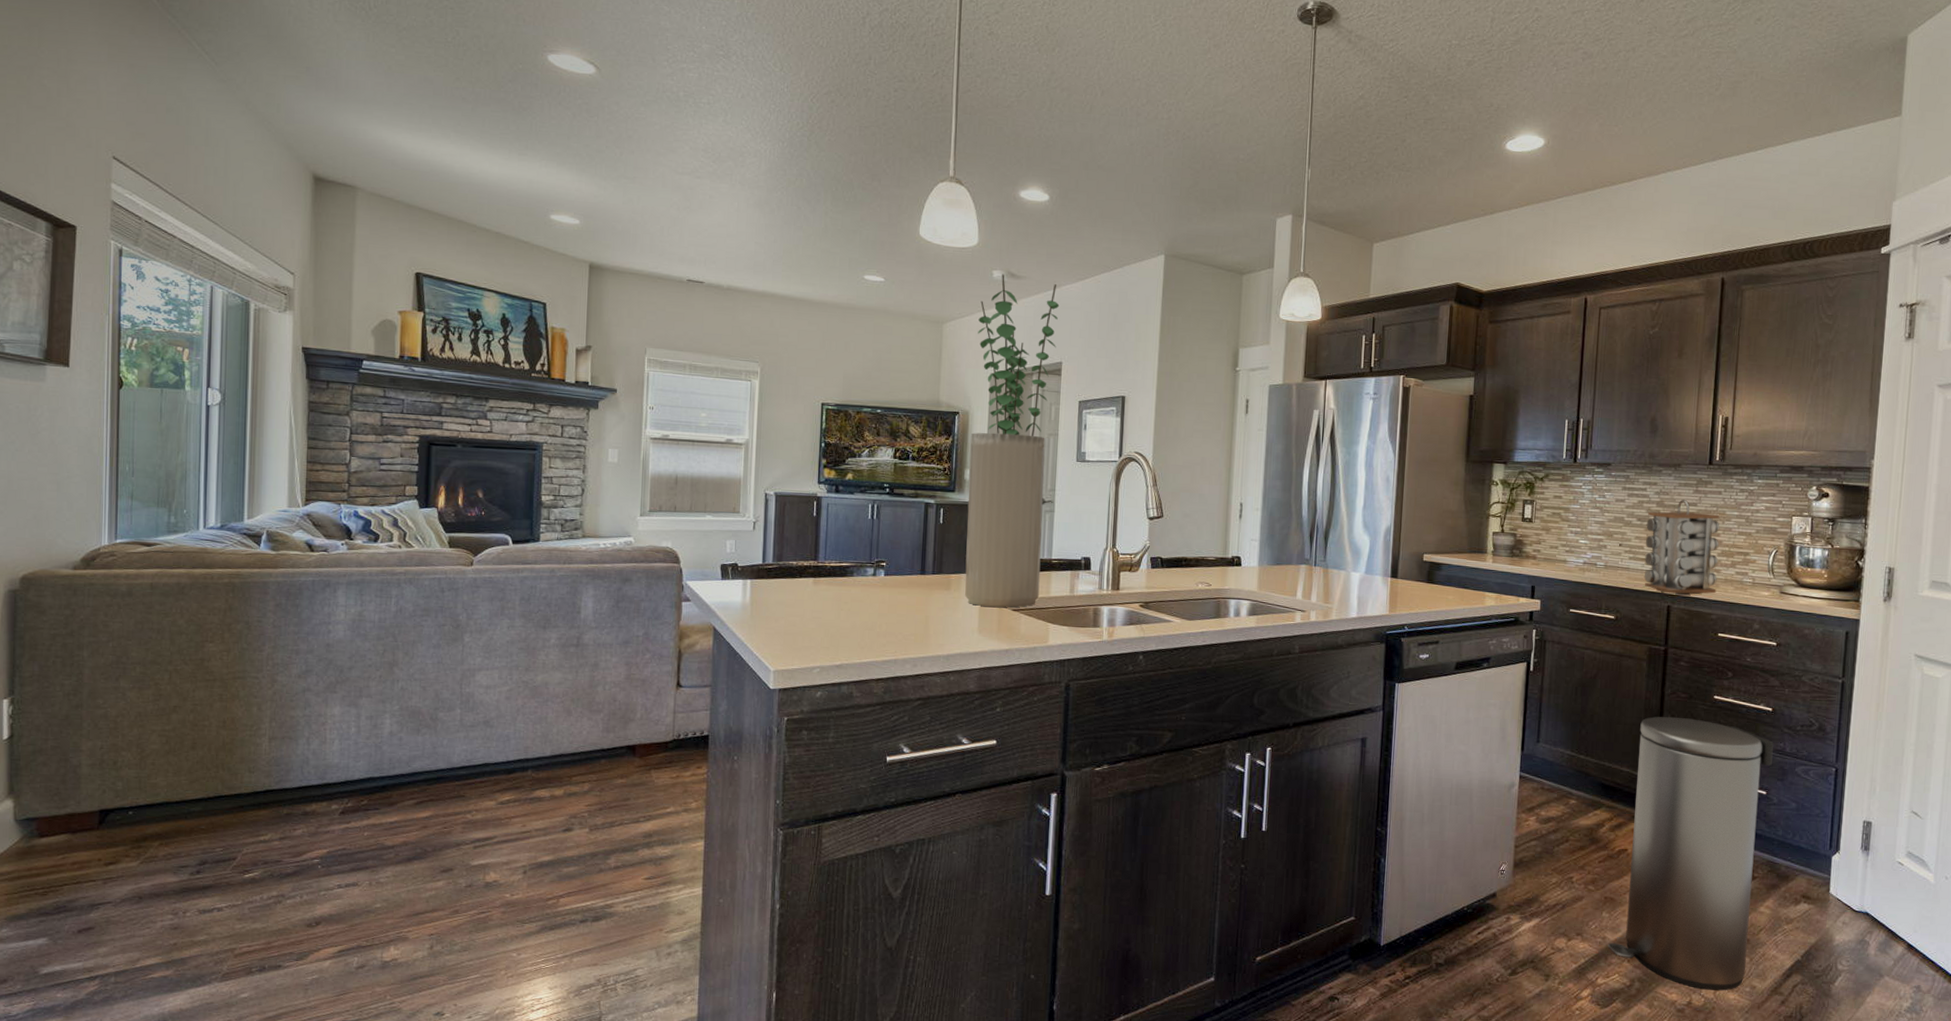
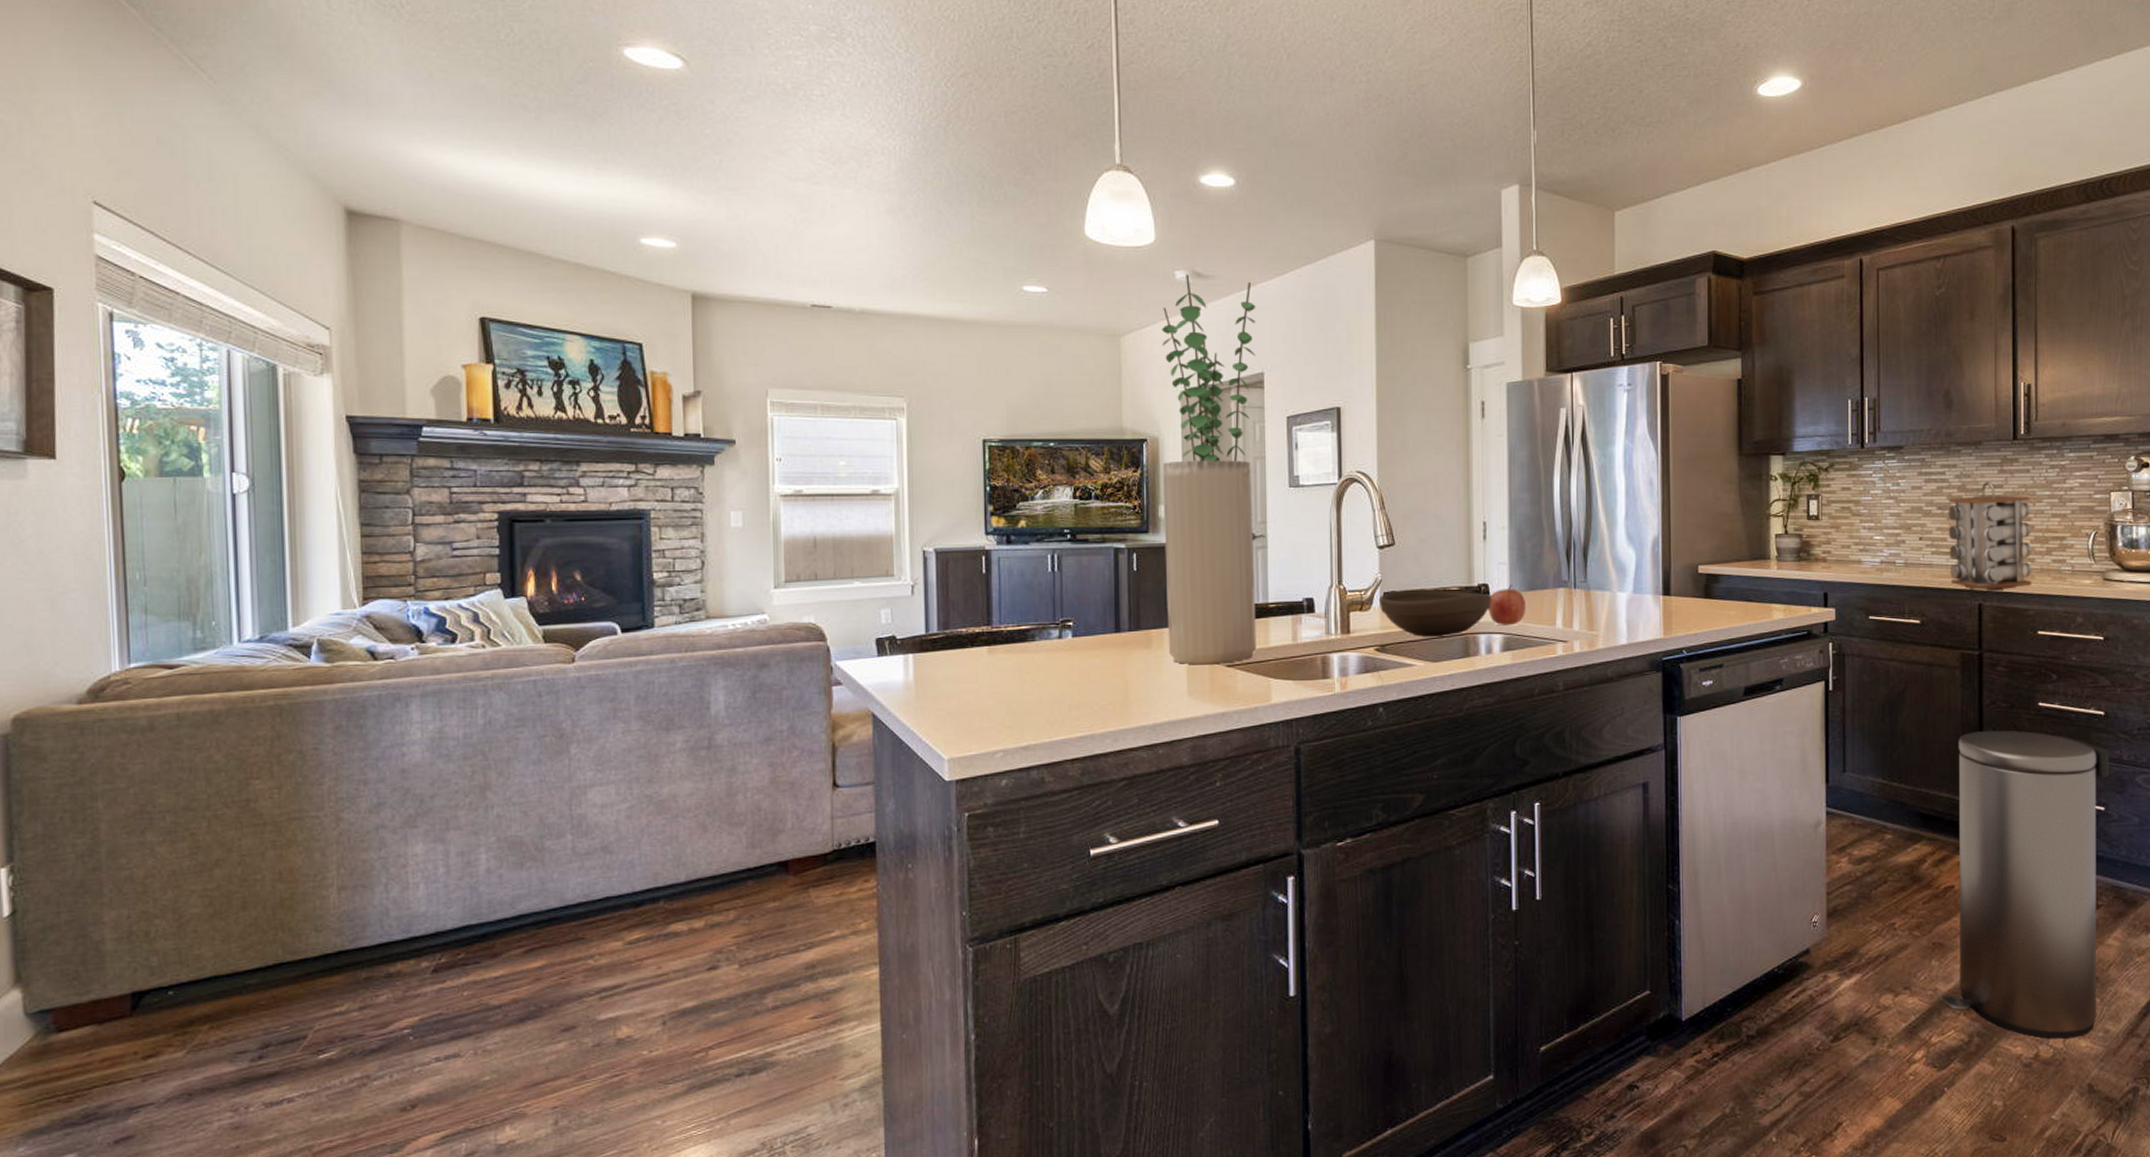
bowl: none [1146,555,1243,599] -> present [1380,589,1492,637]
fruit: none [1239,559,1272,594] -> present [1489,585,1527,626]

